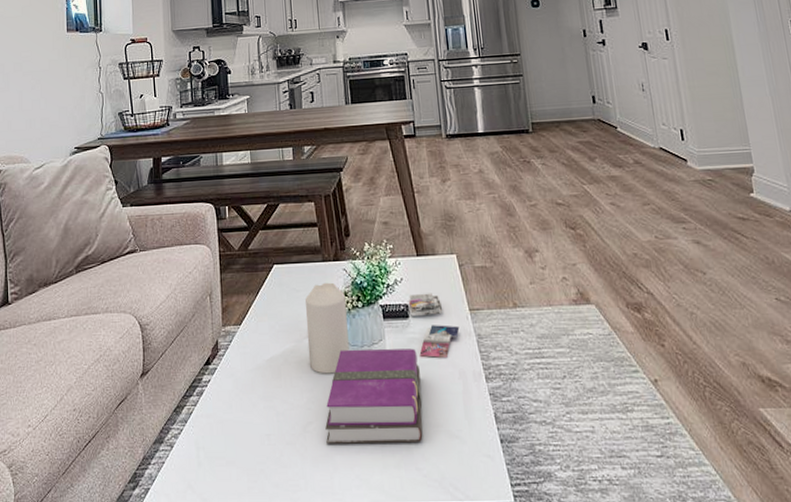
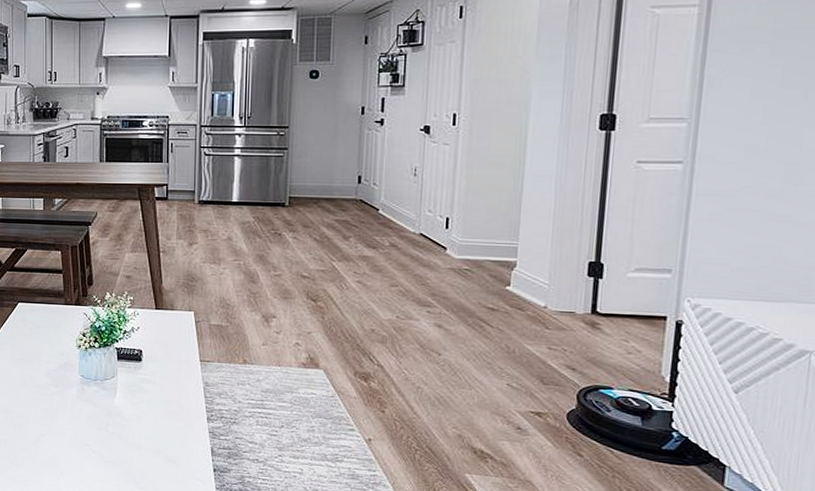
candle: present [305,282,349,374] -> none [45,323,83,399]
hardback book: present [325,348,423,444] -> none [56,380,146,462]
magazine: present [409,293,460,359] -> none [143,341,189,399]

